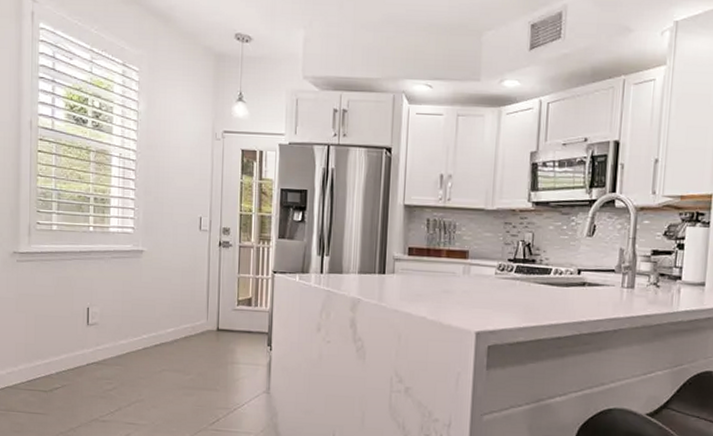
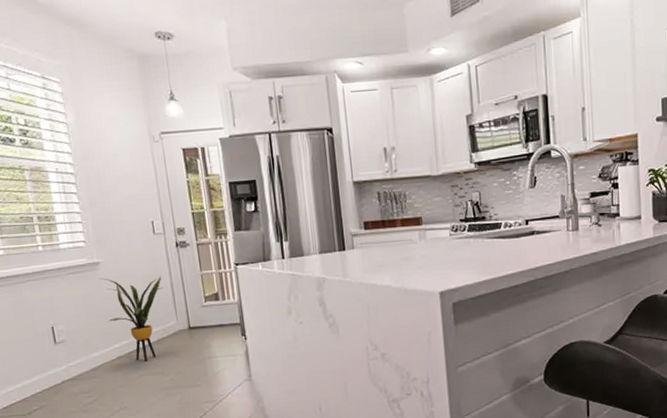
house plant: none [141,266,200,357] -> present [100,276,163,362]

